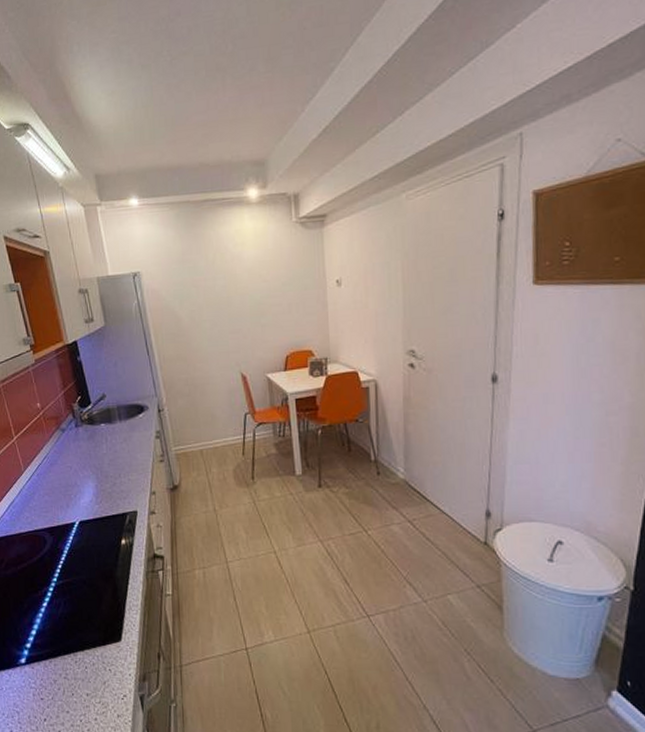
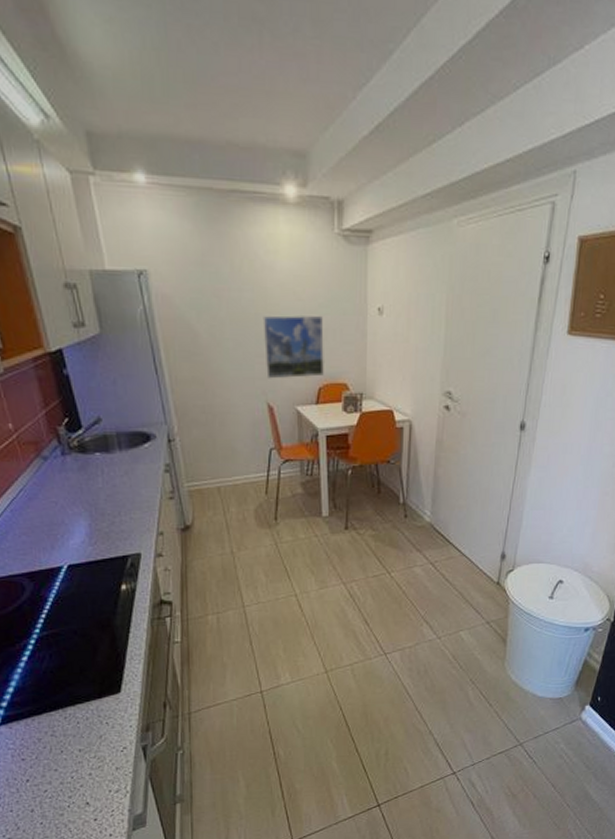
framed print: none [234,292,290,352] -> present [263,315,324,379]

